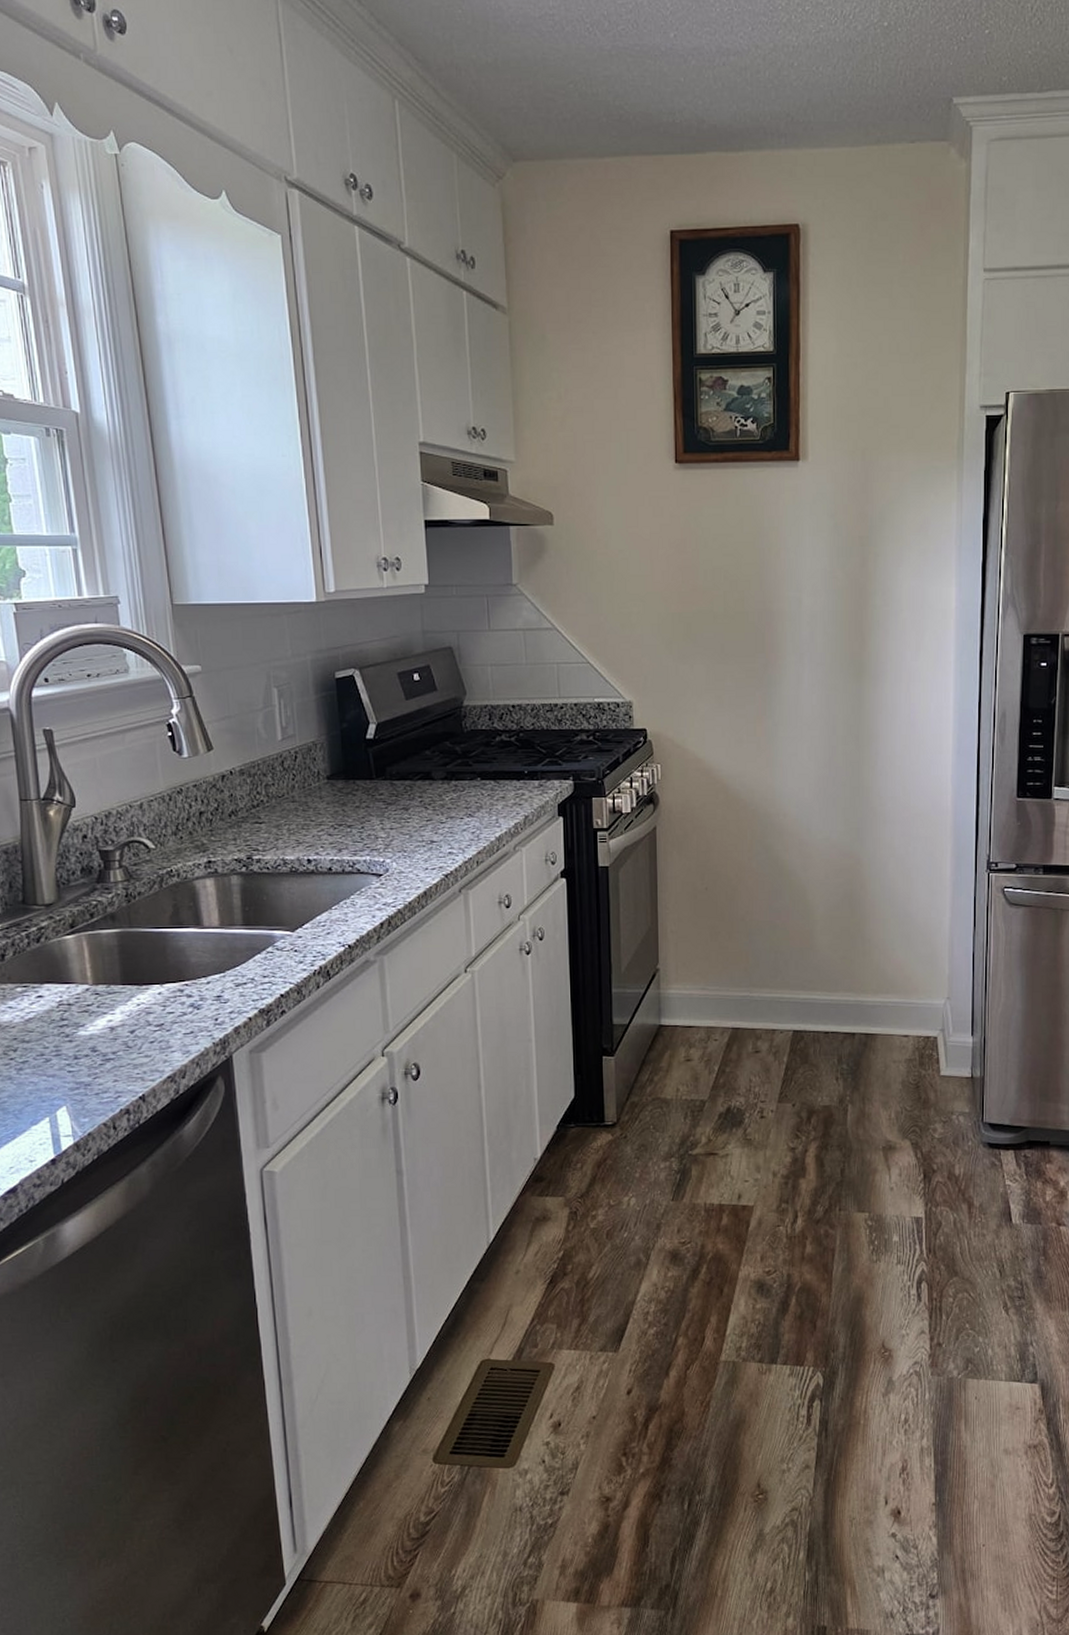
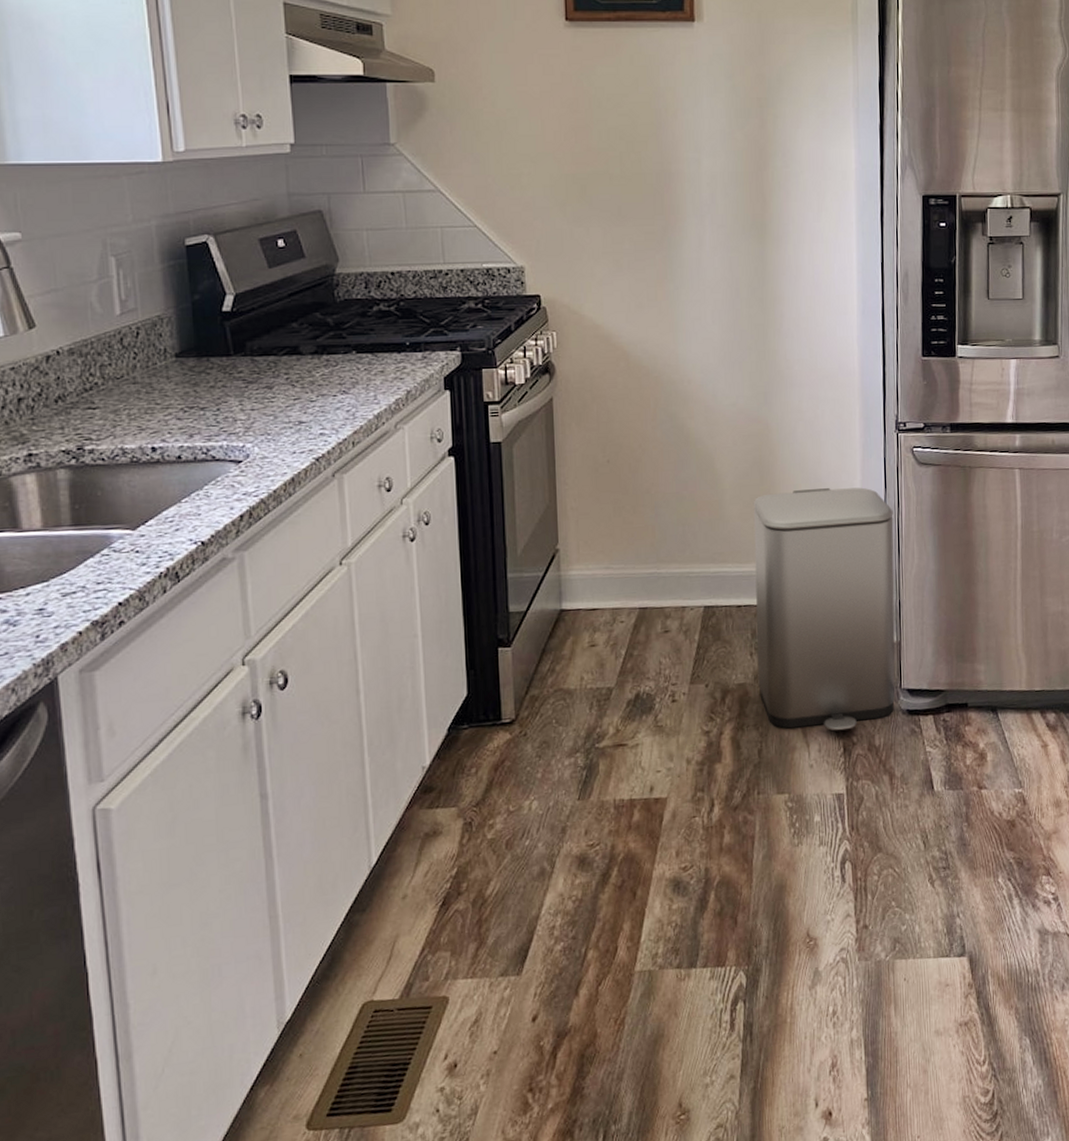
pedal bin: none [842,924,982,1158] -> present [753,487,896,731]

